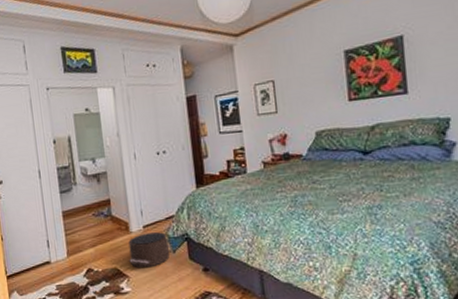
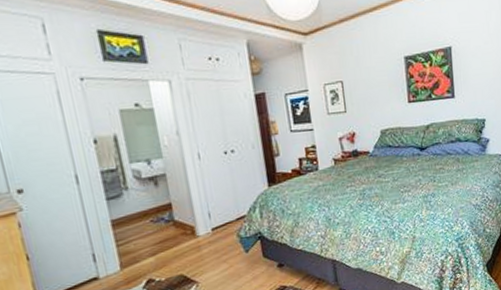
pouf: present [128,232,172,268] -> none [195,233,245,272]

